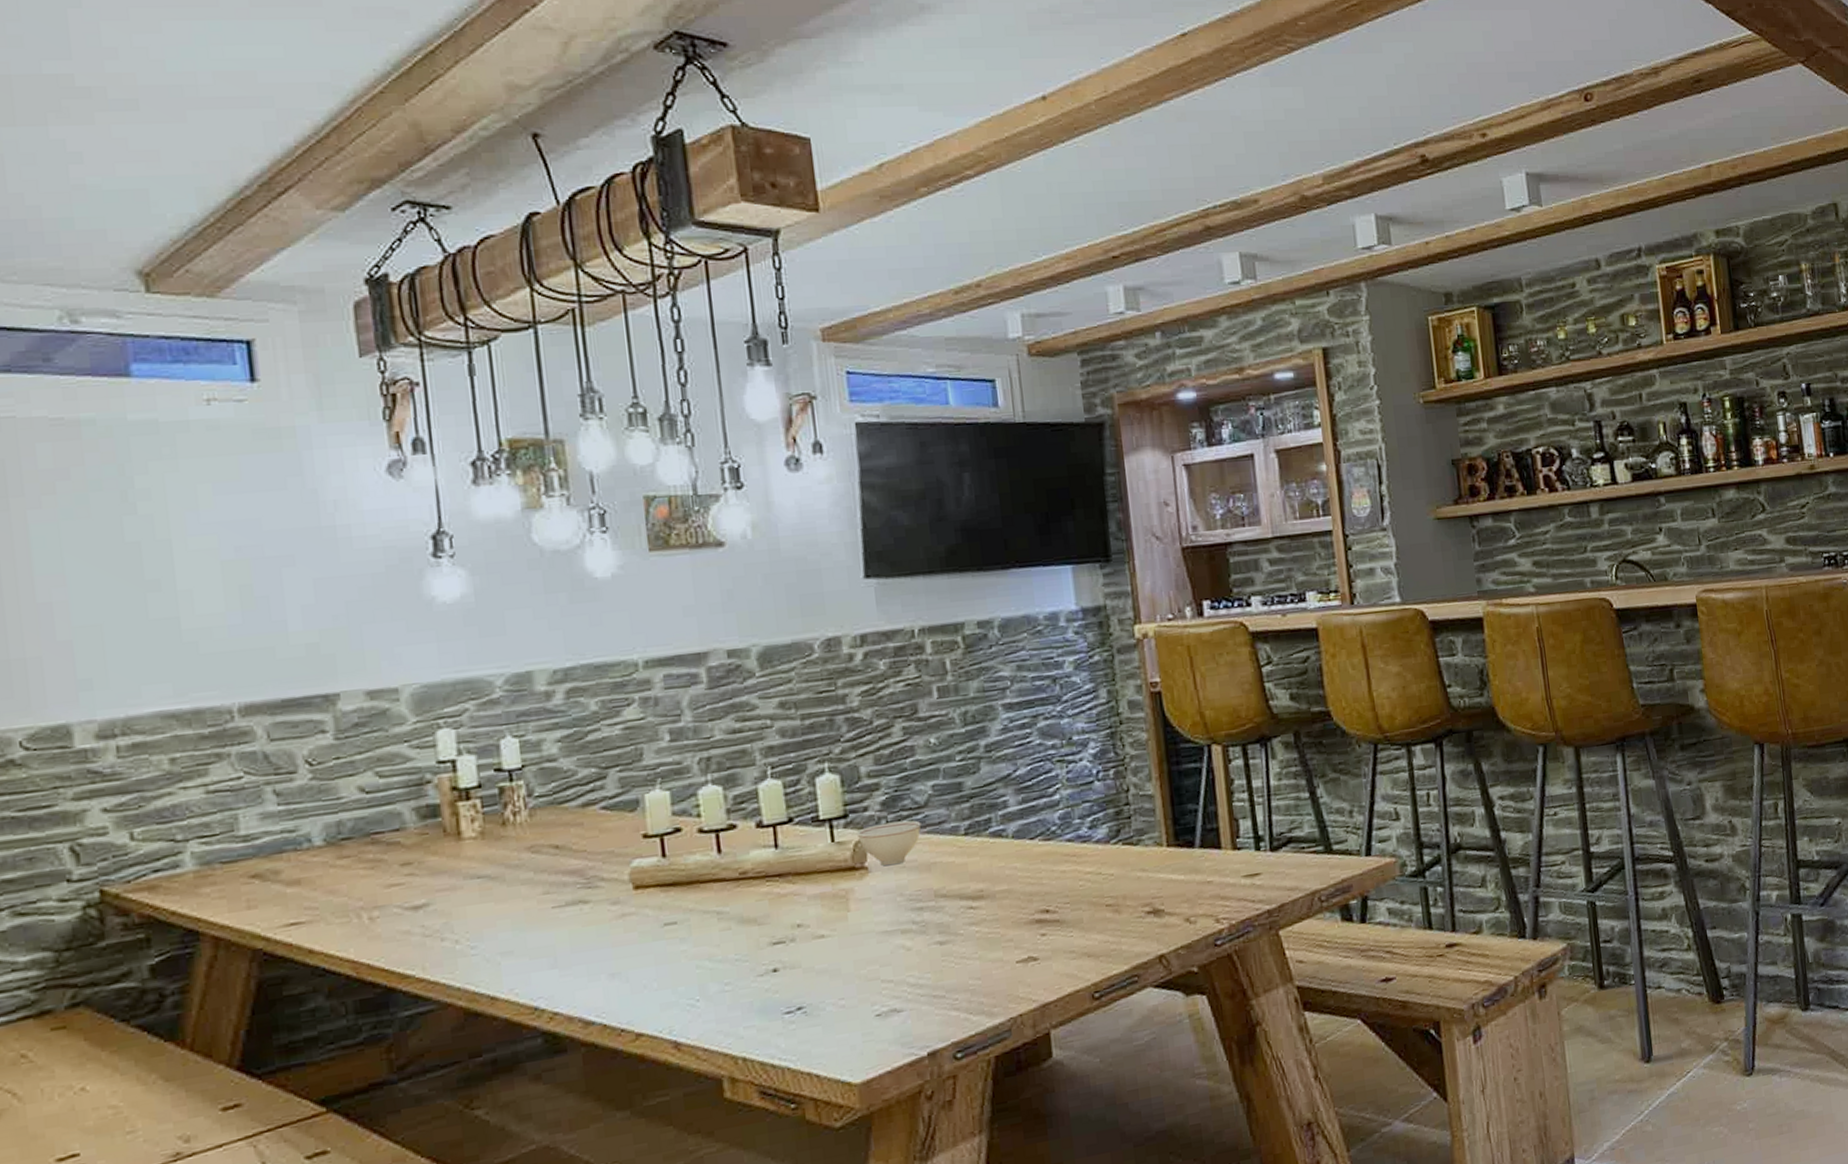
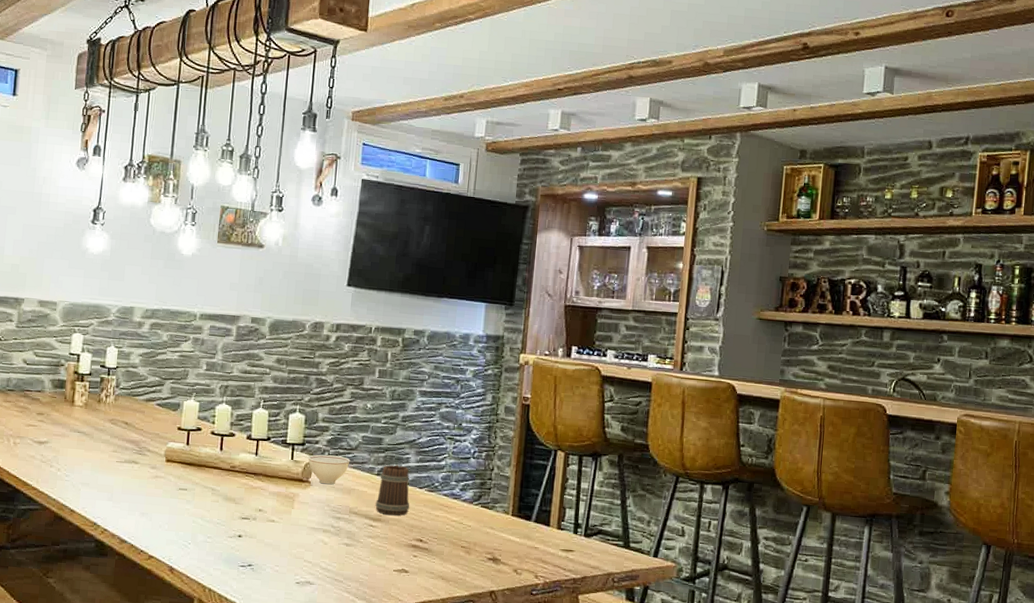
beer mug: none [970,813,1022,888] -> present [375,464,410,516]

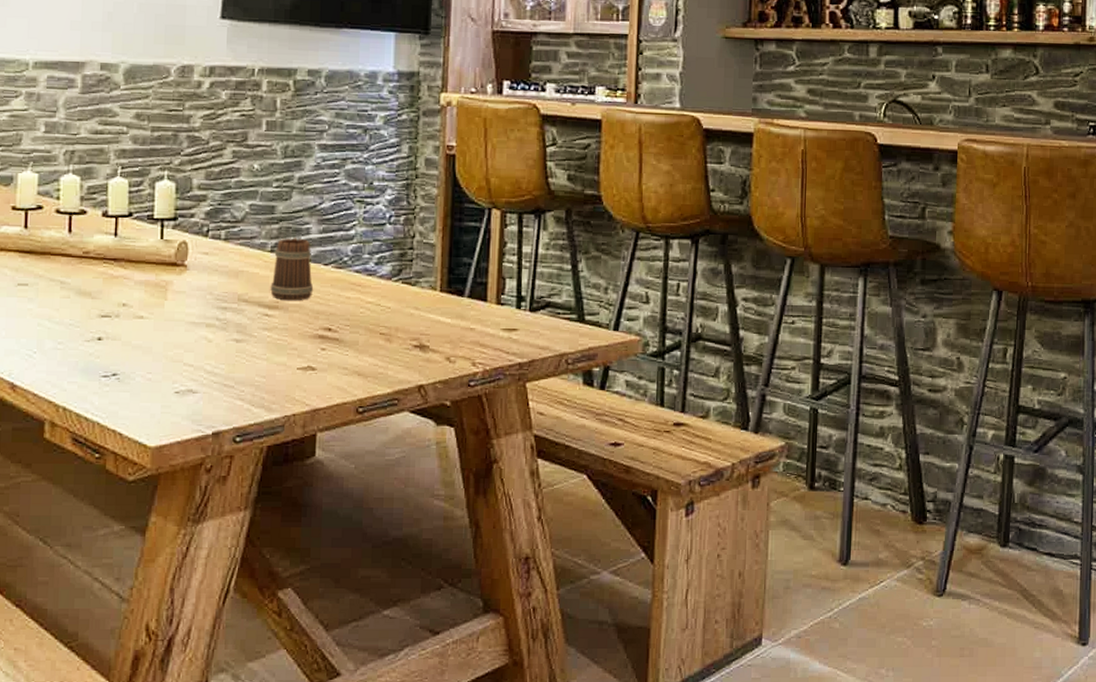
bowl: present [308,454,351,485] -> none [182,230,236,267]

